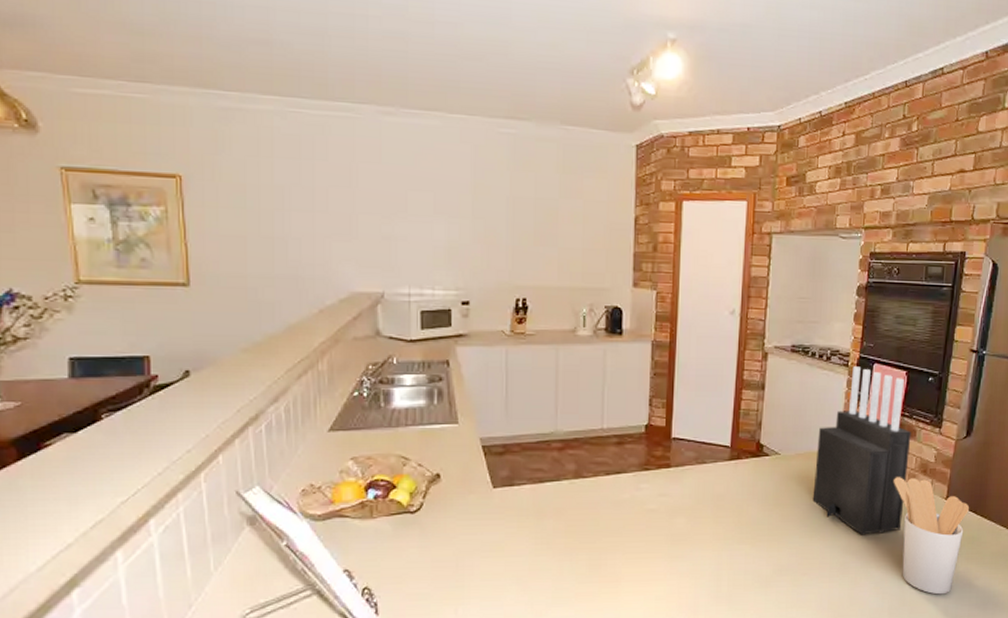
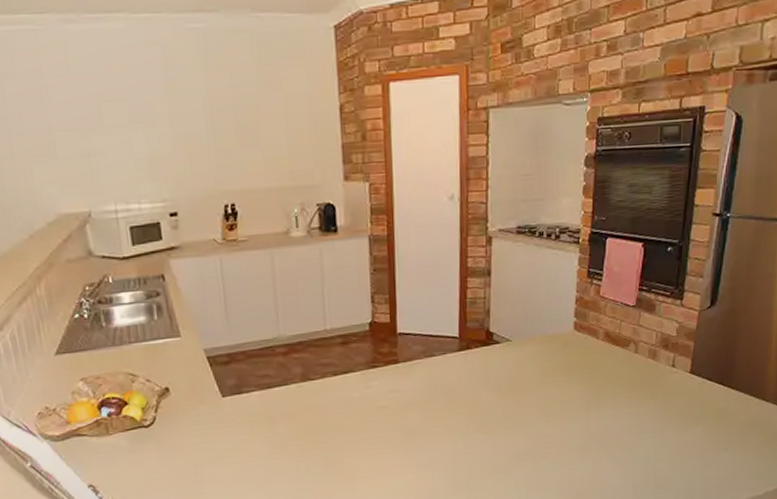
knife block: present [812,366,912,535] -> none [548,242,651,416]
utensil holder: present [894,477,970,595] -> none [633,354,716,469]

